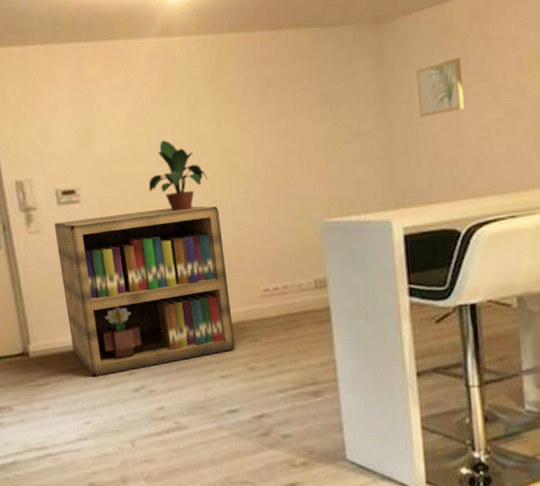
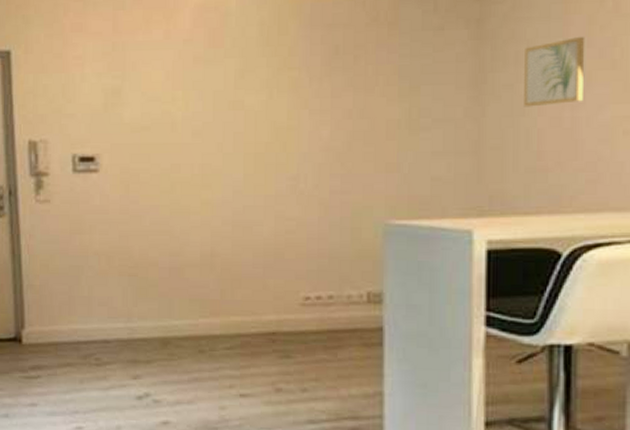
bookshelf: present [54,206,235,376] -> none [66,188,262,376]
potted plant: present [148,140,208,213] -> none [179,109,251,195]

